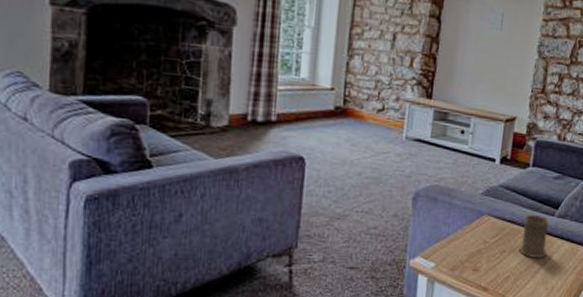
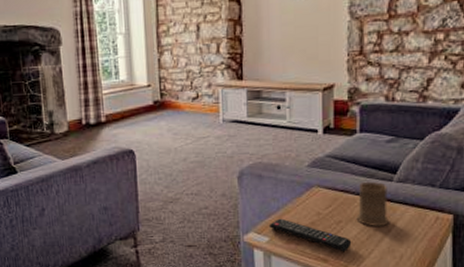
remote control: none [436,244,512,282] -> present [269,218,352,252]

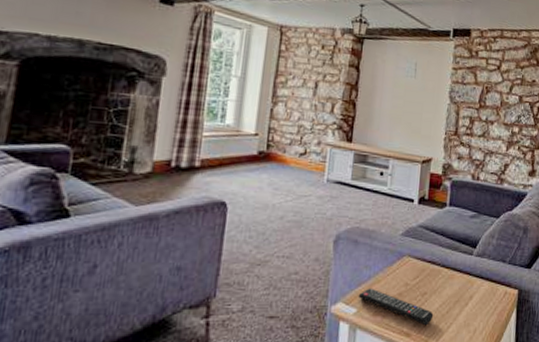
mug: present [356,181,390,226] -> none [439,254,468,299]

